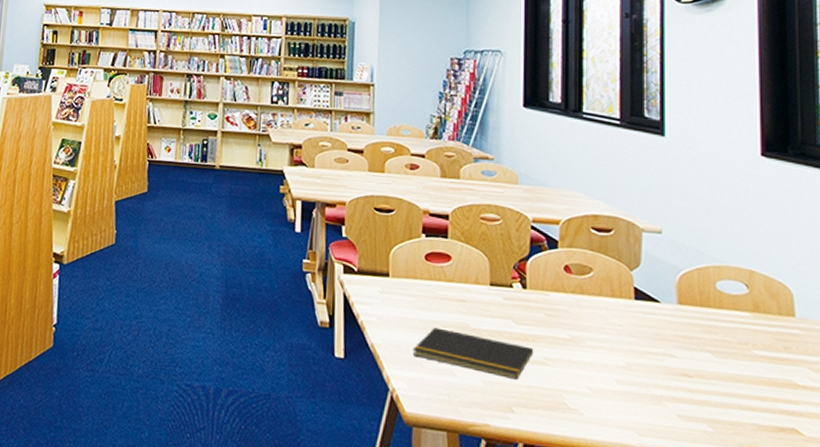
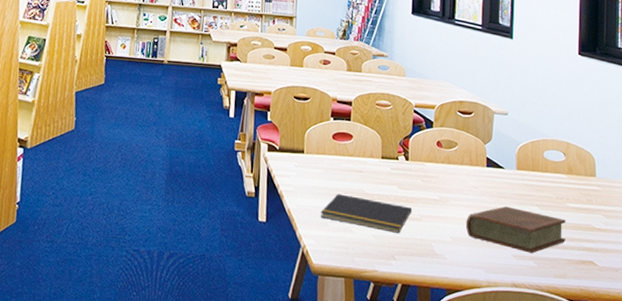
book: none [608,351,753,414] -> present [465,206,566,253]

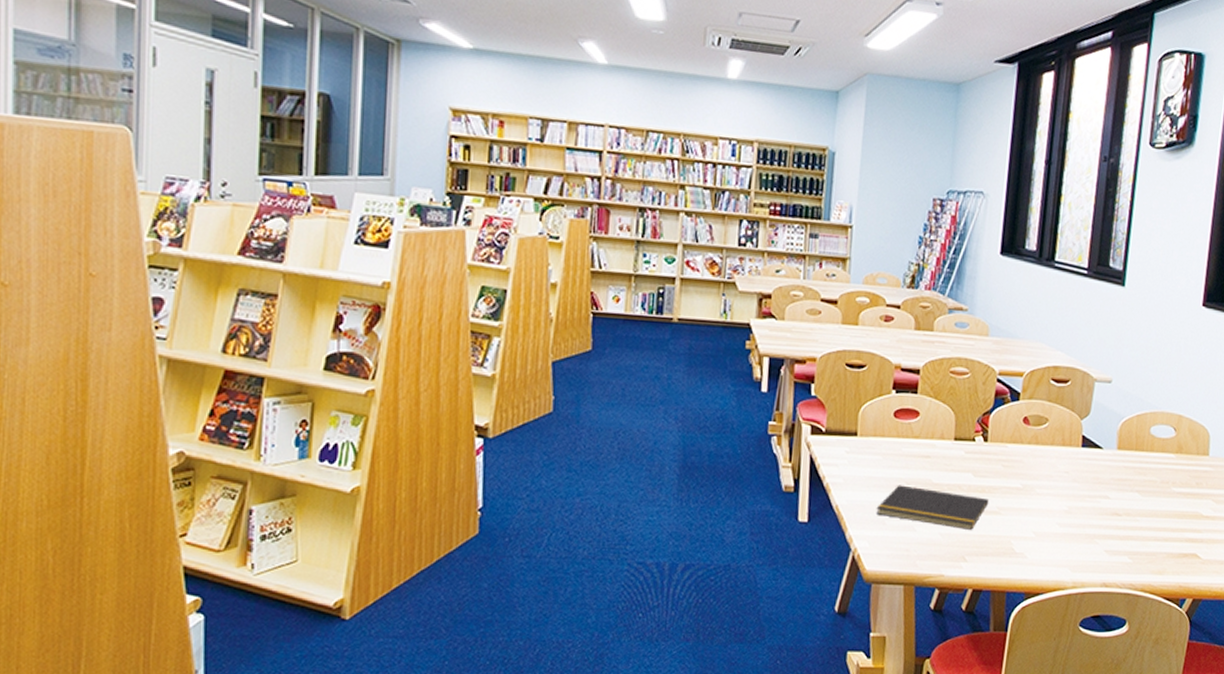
book: present [465,206,566,253] -> none [1052,494,1170,547]

